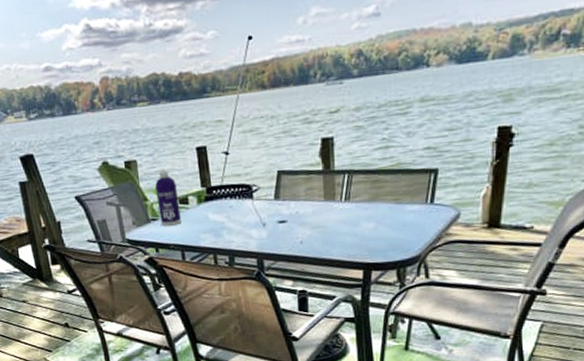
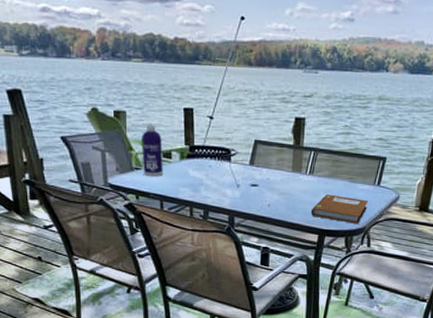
notebook: none [351,221,421,253] -> present [310,194,368,224]

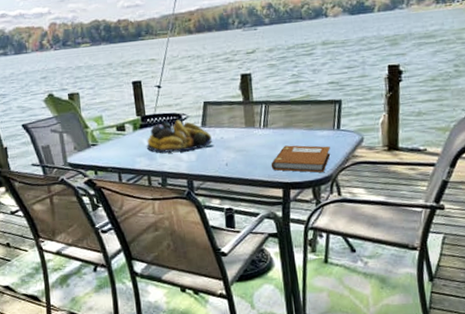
spray bottle: present [142,122,163,176] -> none [95,99,118,151]
fruit bowl: none [192,155,258,188] -> present [147,120,212,153]

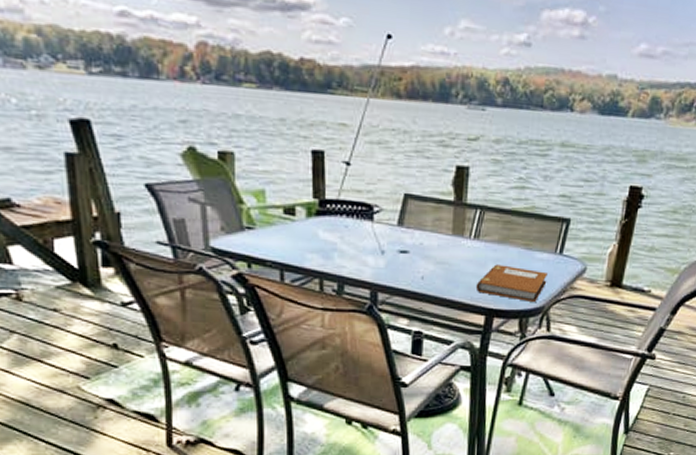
fruit bowl: present [147,120,212,153] -> none [323,212,408,255]

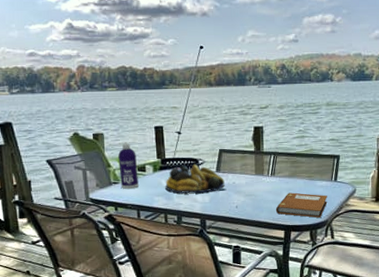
spray bottle: none [255,167,284,239] -> present [118,141,139,189]
fruit bowl: none [323,212,408,255] -> present [165,164,225,194]

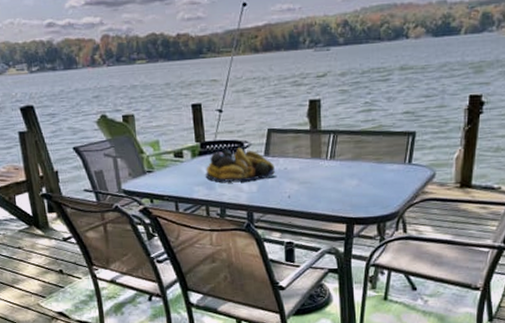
spray bottle: present [118,141,139,189] -> none [151,122,176,178]
notebook: present [275,192,328,218] -> none [335,178,399,208]

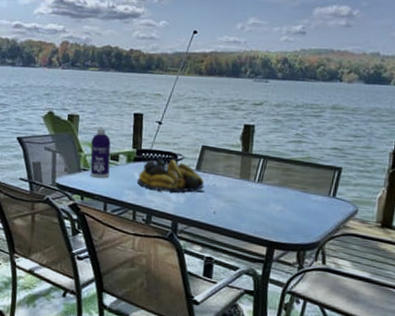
spray bottle: none [151,122,176,178] -> present [90,125,111,178]

